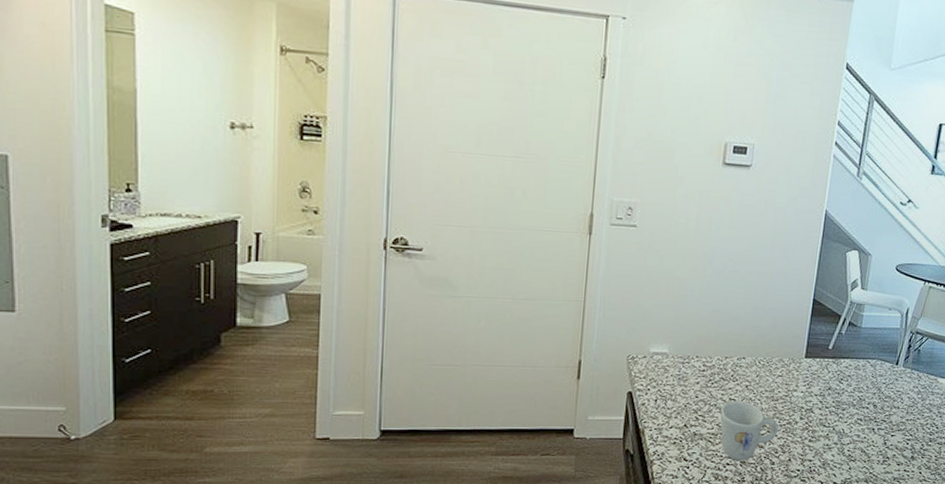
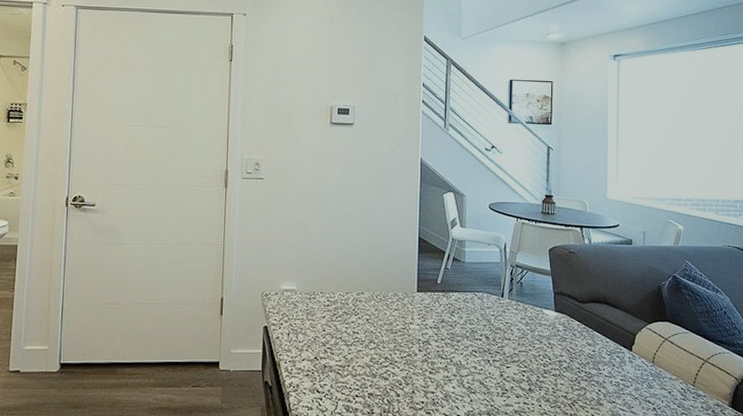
mug: present [720,400,779,462] -> none [346,333,400,393]

